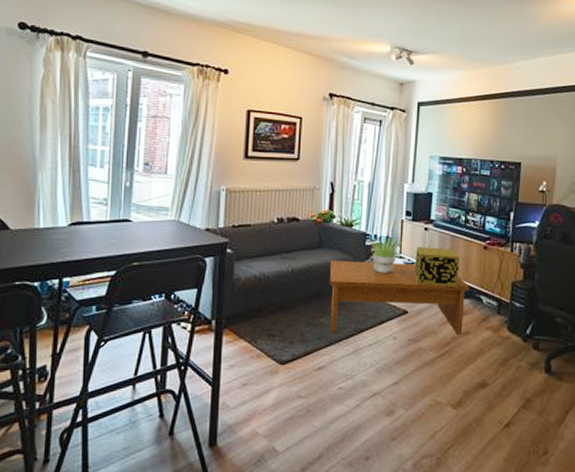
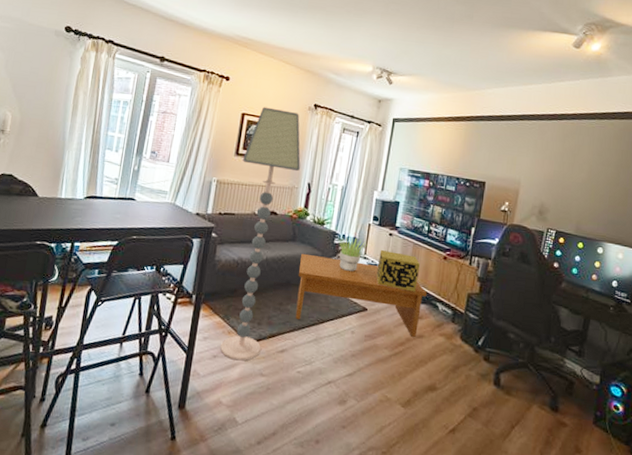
floor lamp: none [250,101,320,386] -> present [220,107,301,361]

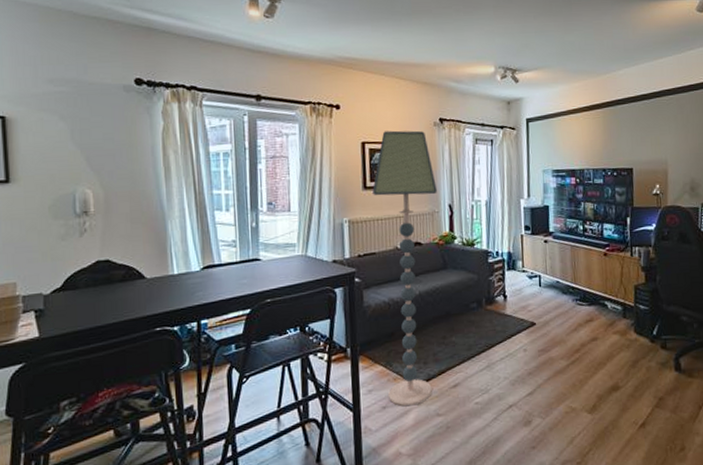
coffee table: present [295,253,427,337] -> none [456,276,594,349]
potted plant: present [337,236,367,272] -> none [490,252,524,289]
decorative box: present [376,250,421,292] -> none [538,258,582,296]

